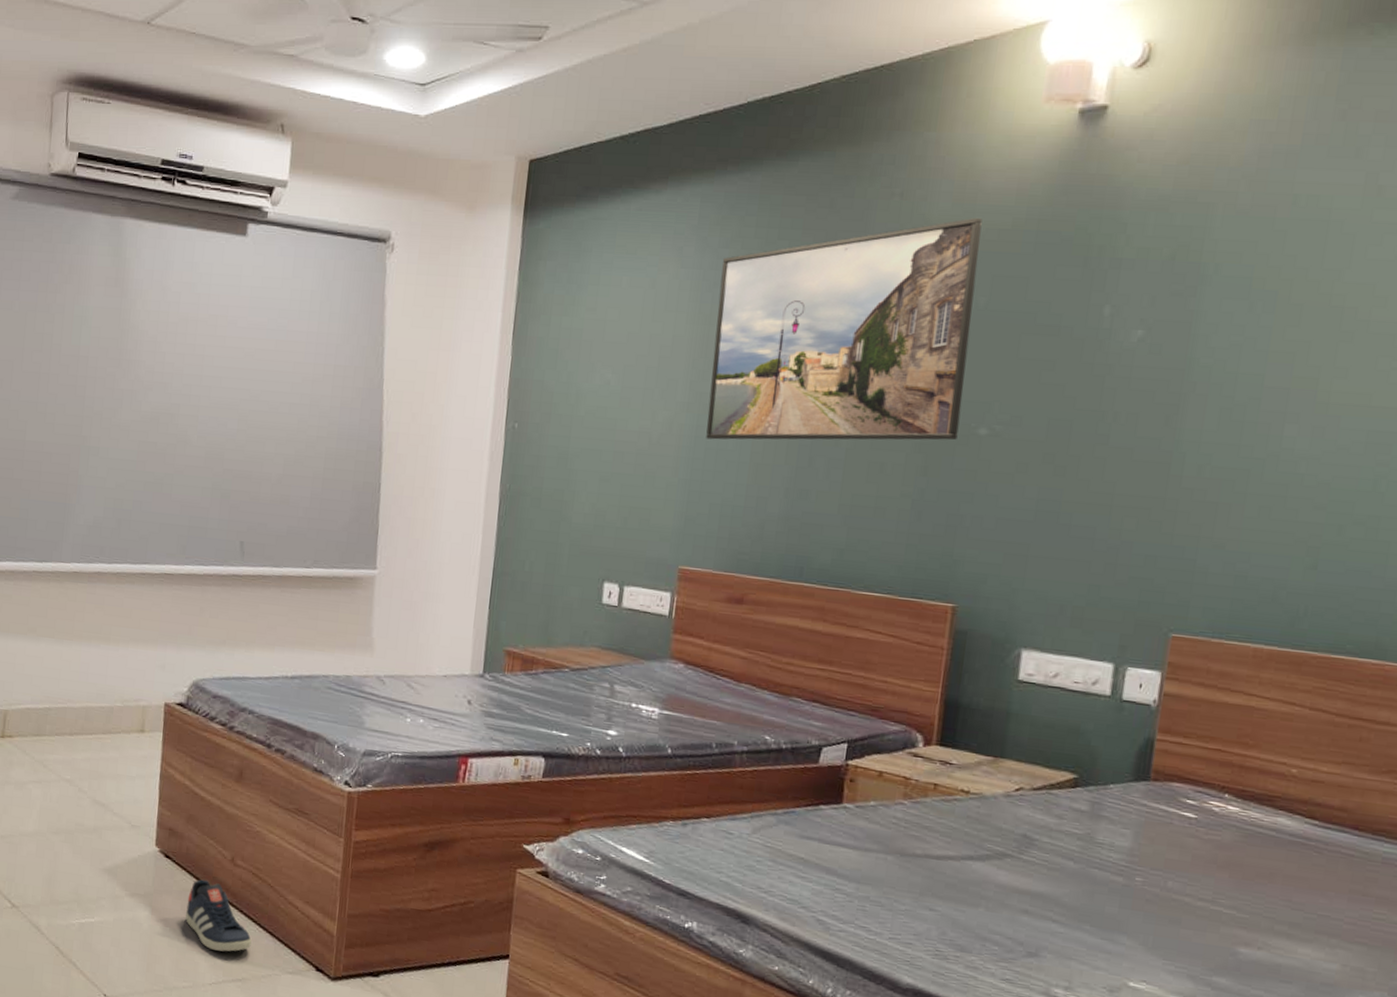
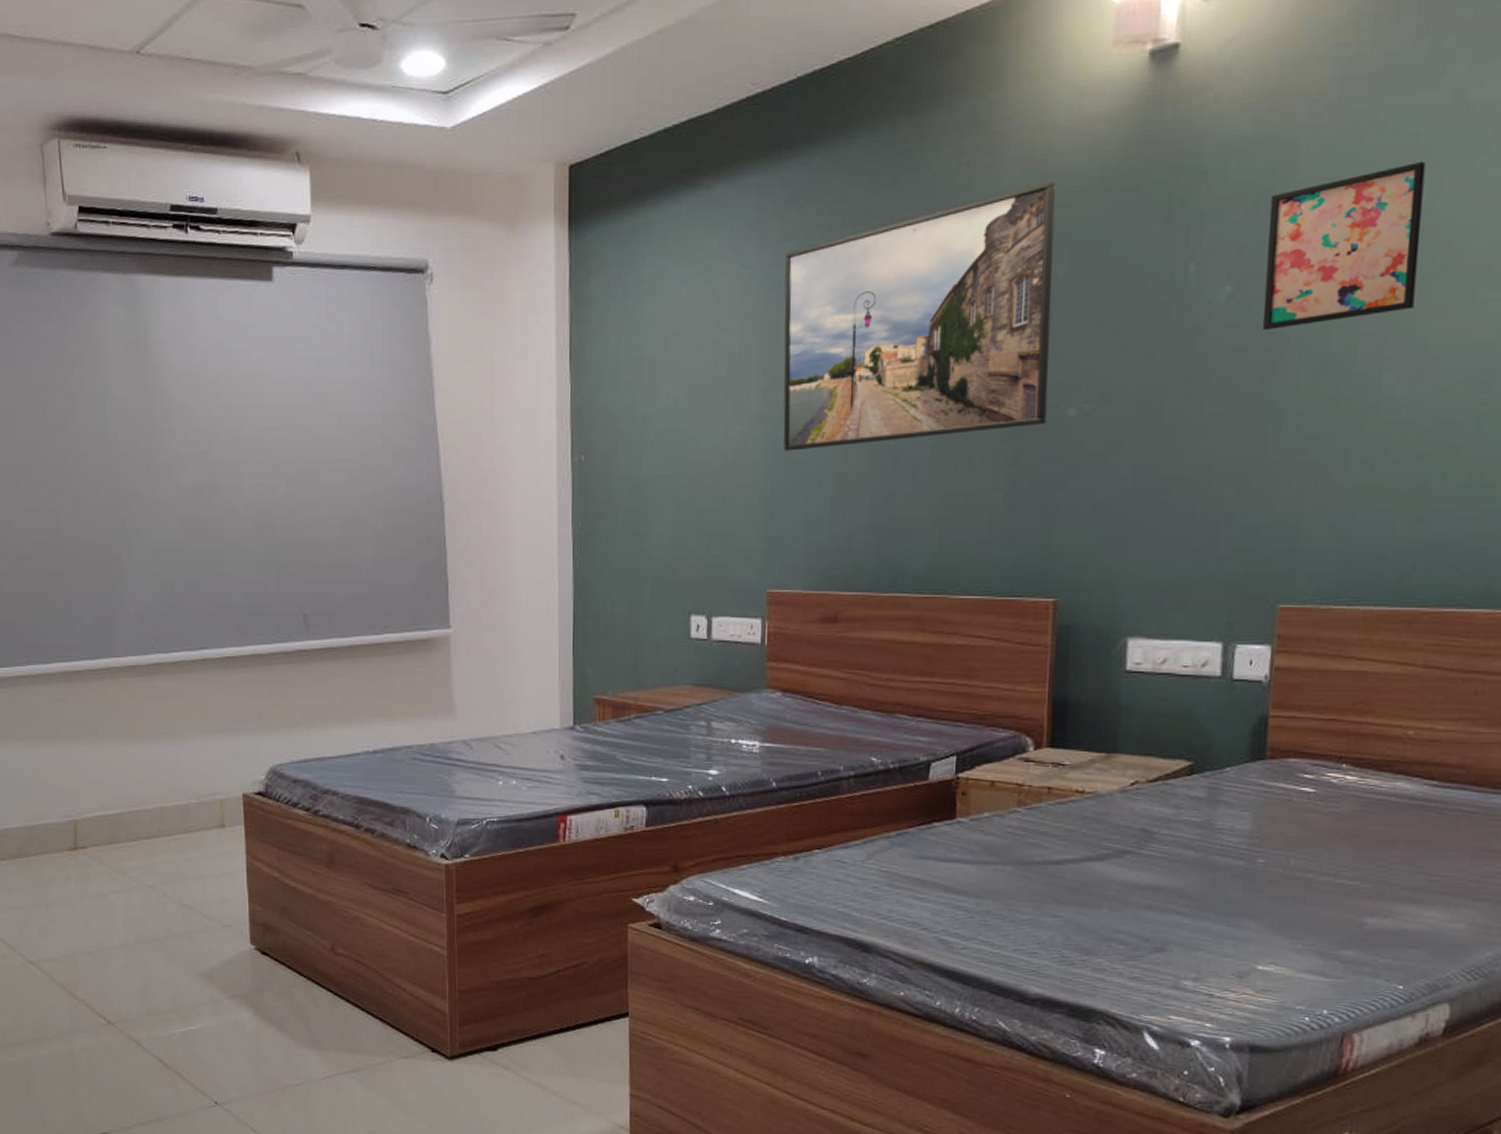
sneaker: present [185,879,252,952] -> none [290,973,362,1044]
wall art: none [1170,233,1337,375] -> present [1262,161,1426,330]

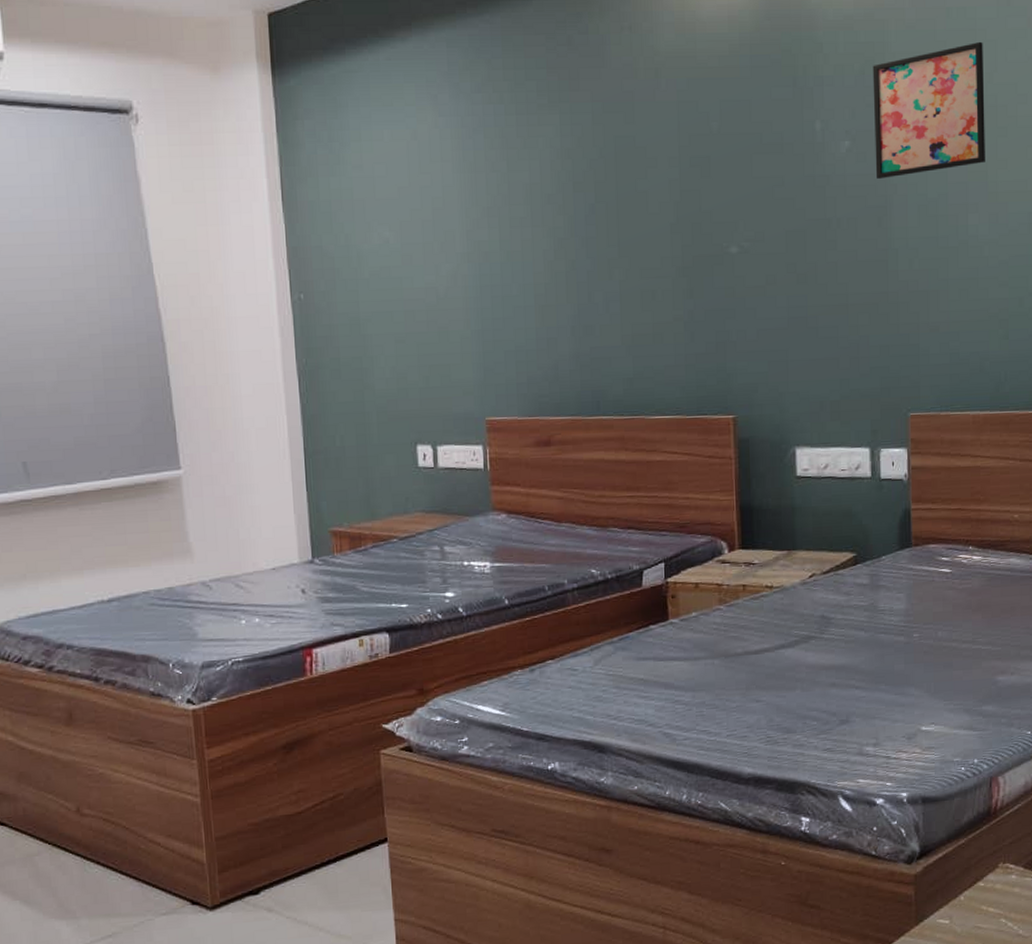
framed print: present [783,180,1056,451] -> none [478,46,713,287]

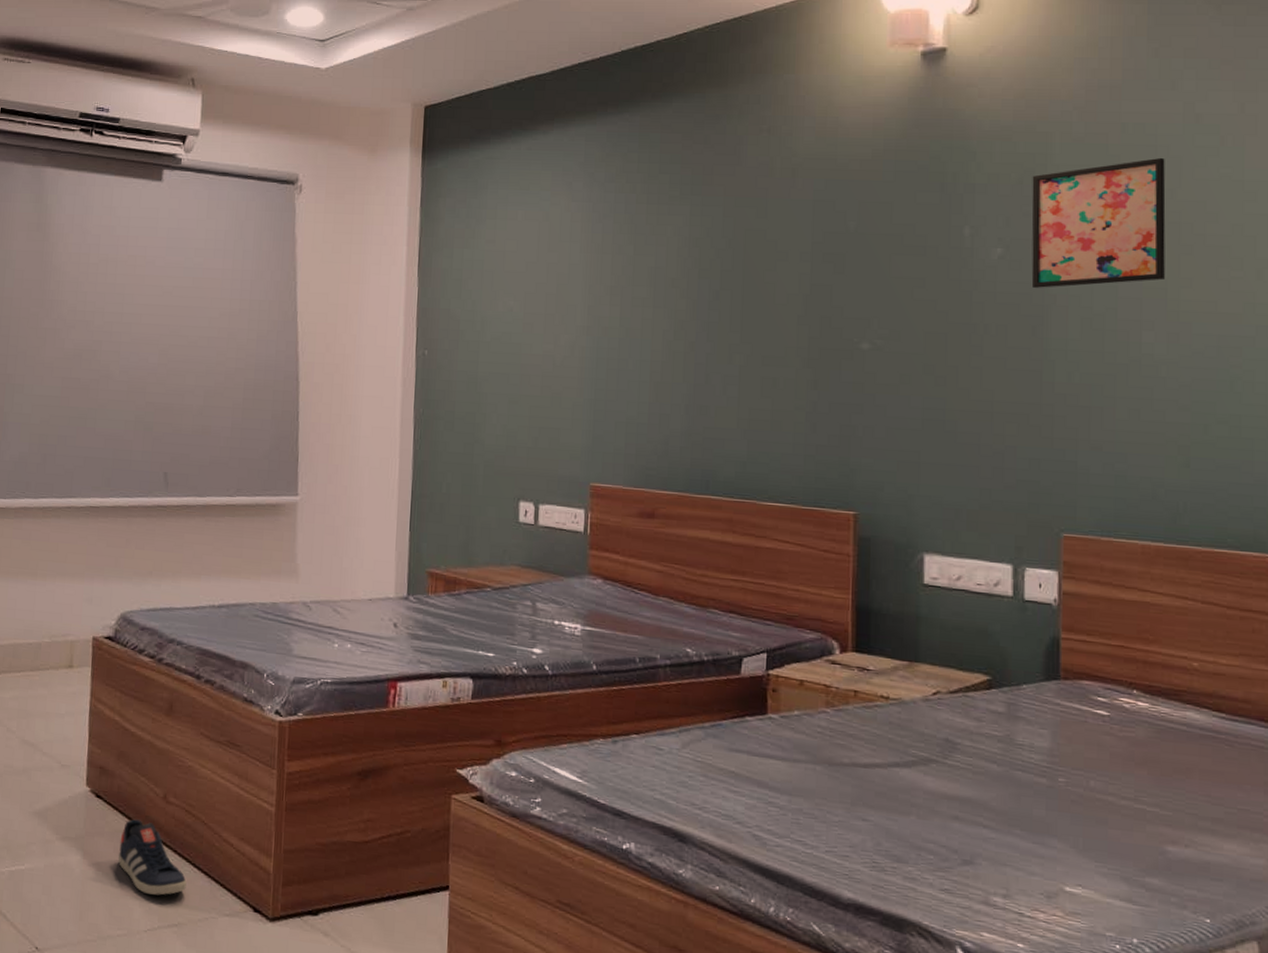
sneaker: none [34,839,116,912] -> present [118,819,187,896]

